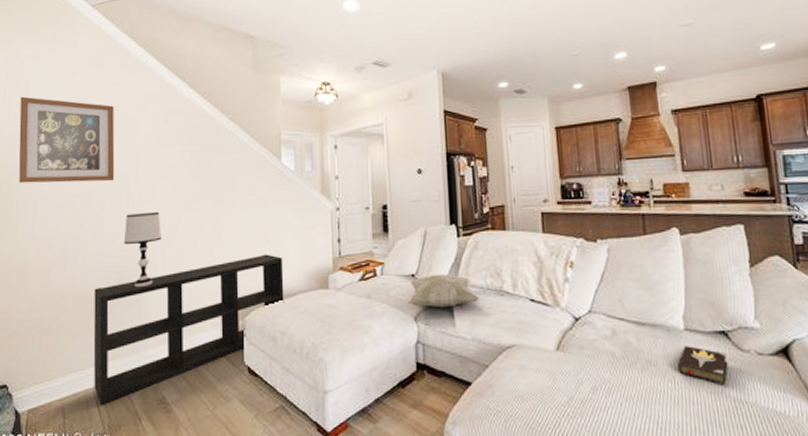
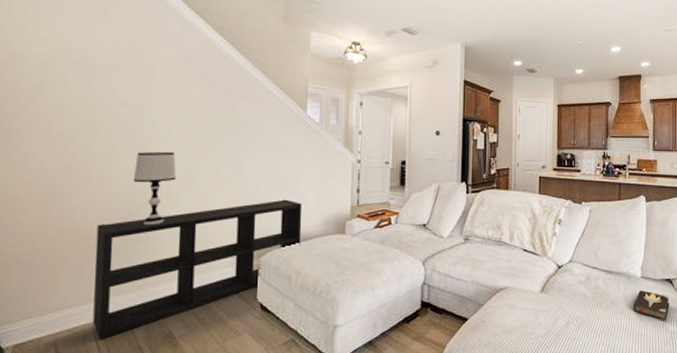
wall art: present [19,96,115,184] -> none [10,18,129,118]
decorative pillow: present [409,273,479,308] -> none [419,225,480,255]

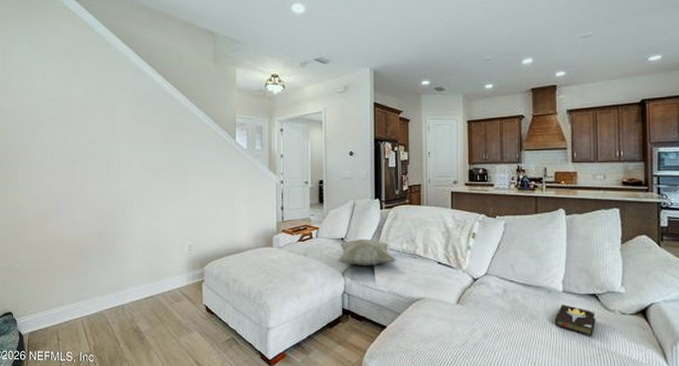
bookshelf: present [93,199,303,341] -> none [81,217,236,332]
table lamp: present [133,151,176,226] -> none [104,178,136,240]
decorative pillow: none [419,225,480,255] -> present [338,238,395,266]

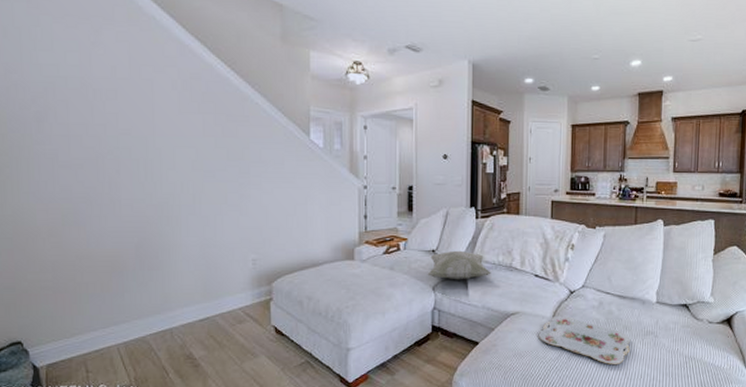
serving tray: none [444,302,538,353] -> present [539,315,630,364]
hardback book: present [554,305,596,337] -> none [646,315,686,346]

